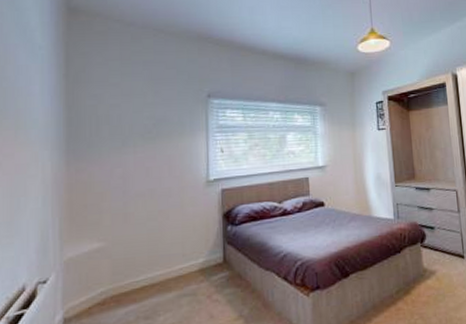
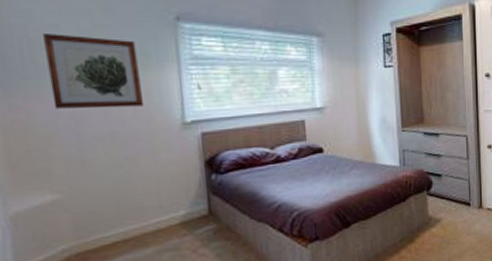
wall art: none [108,110,177,170] -> present [43,32,143,109]

